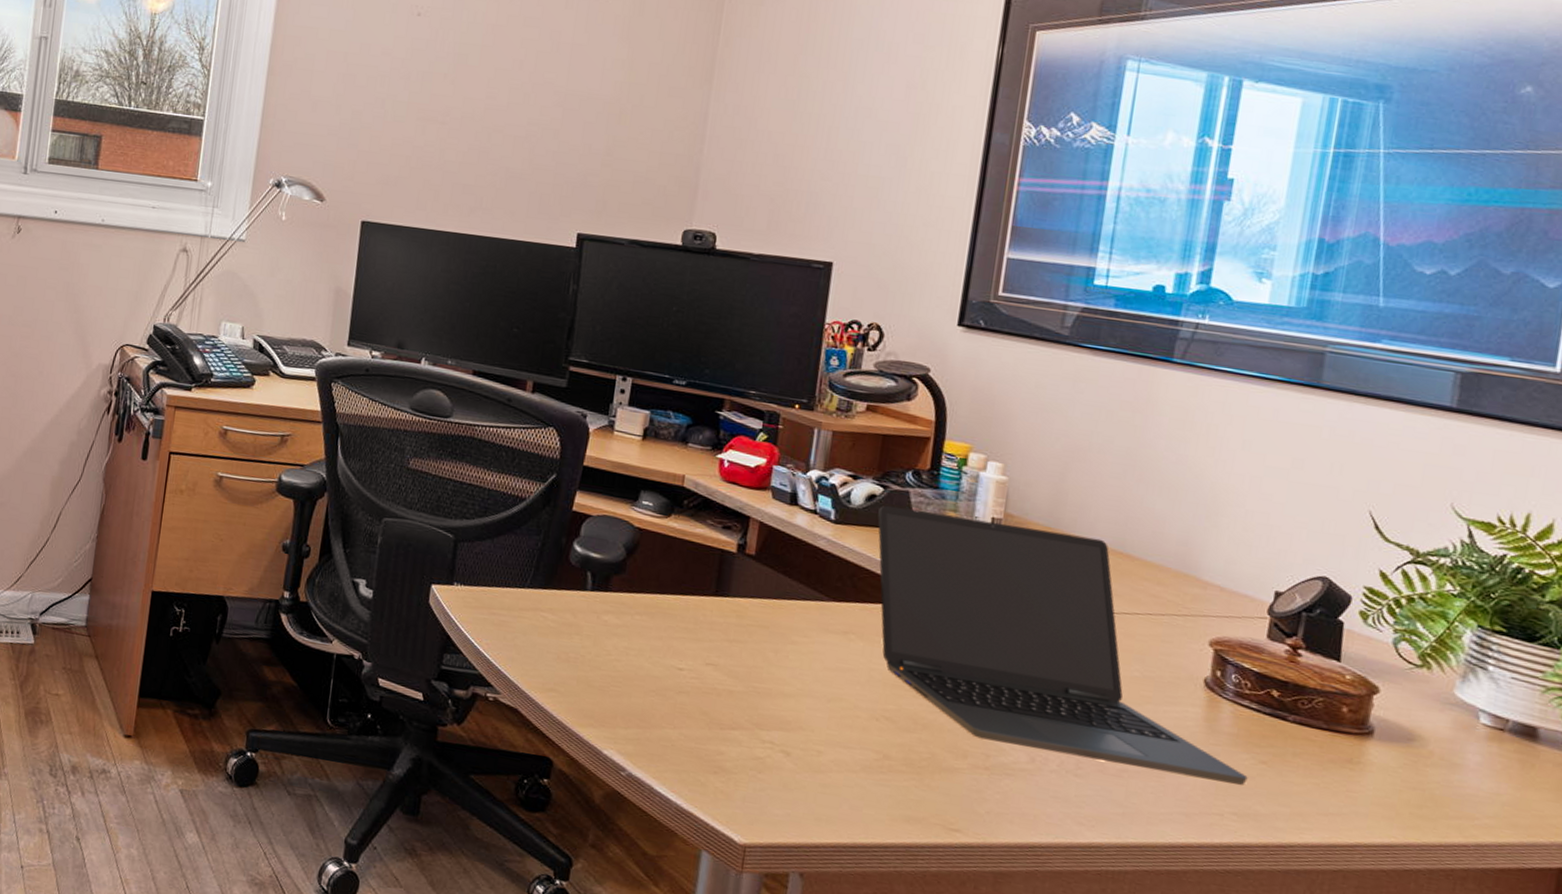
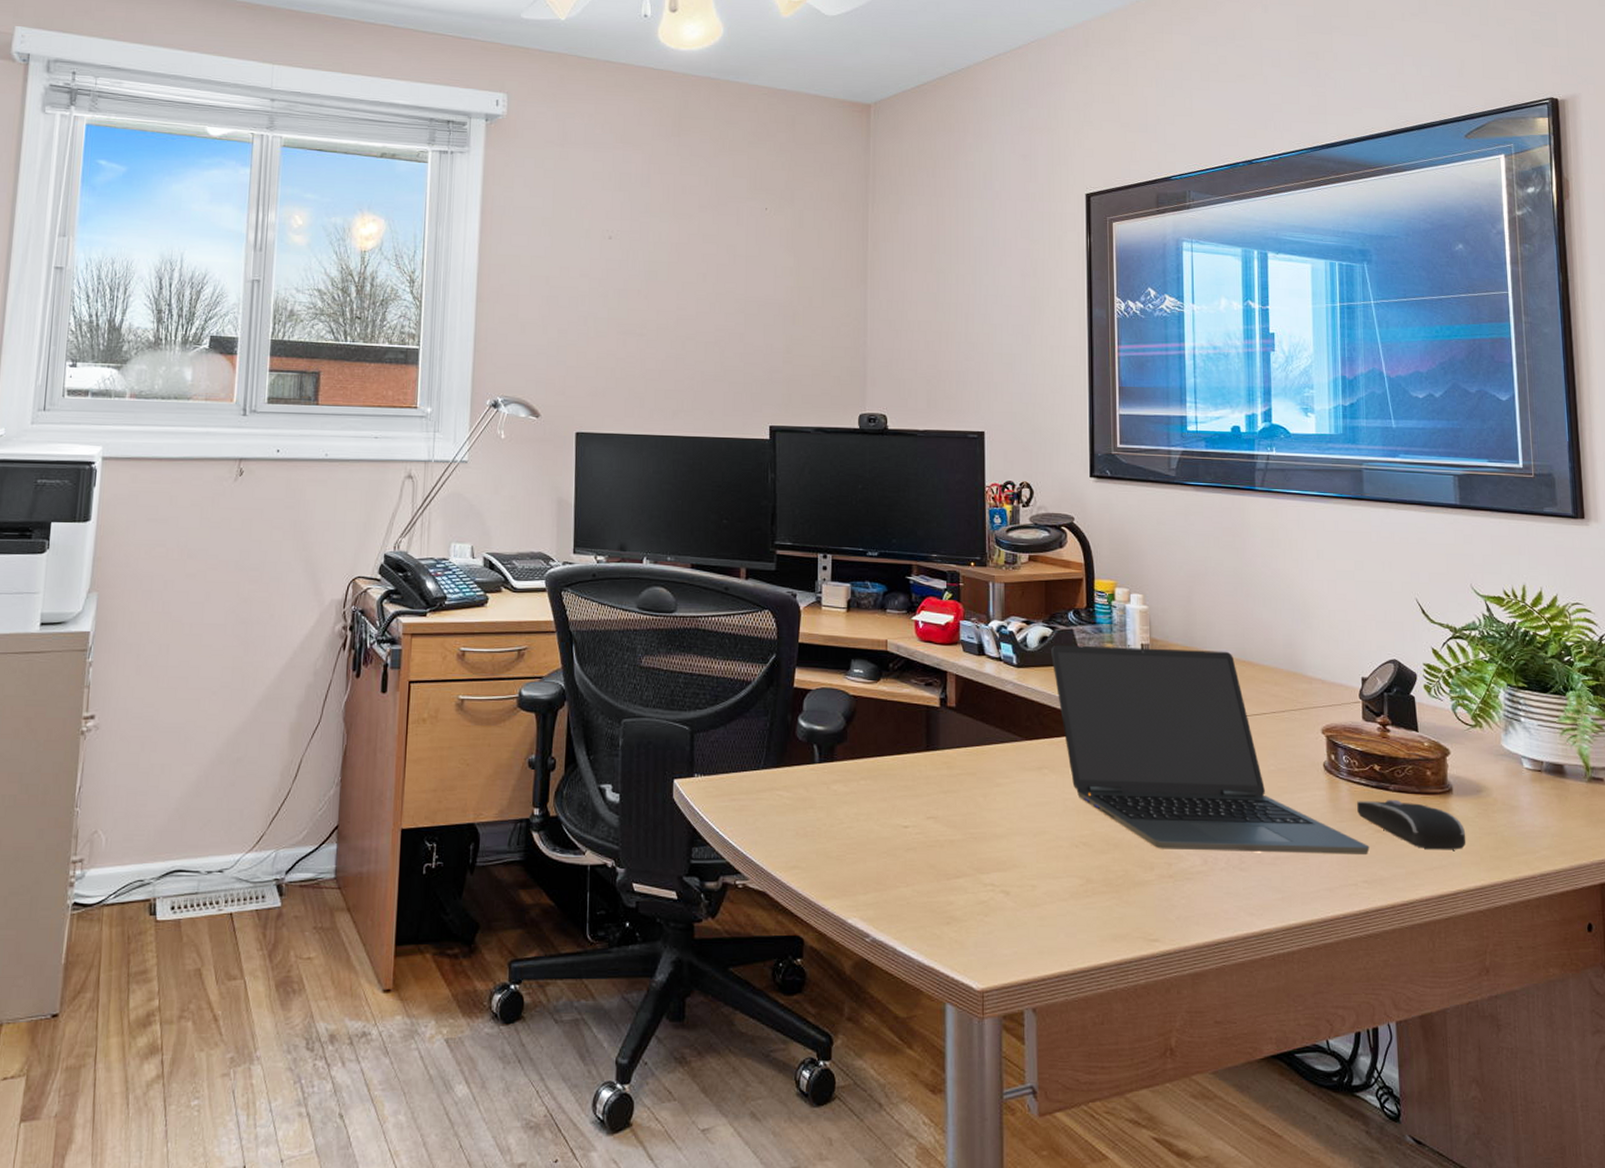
computer mouse: none [1239,726,1382,800] -> present [1357,799,1466,850]

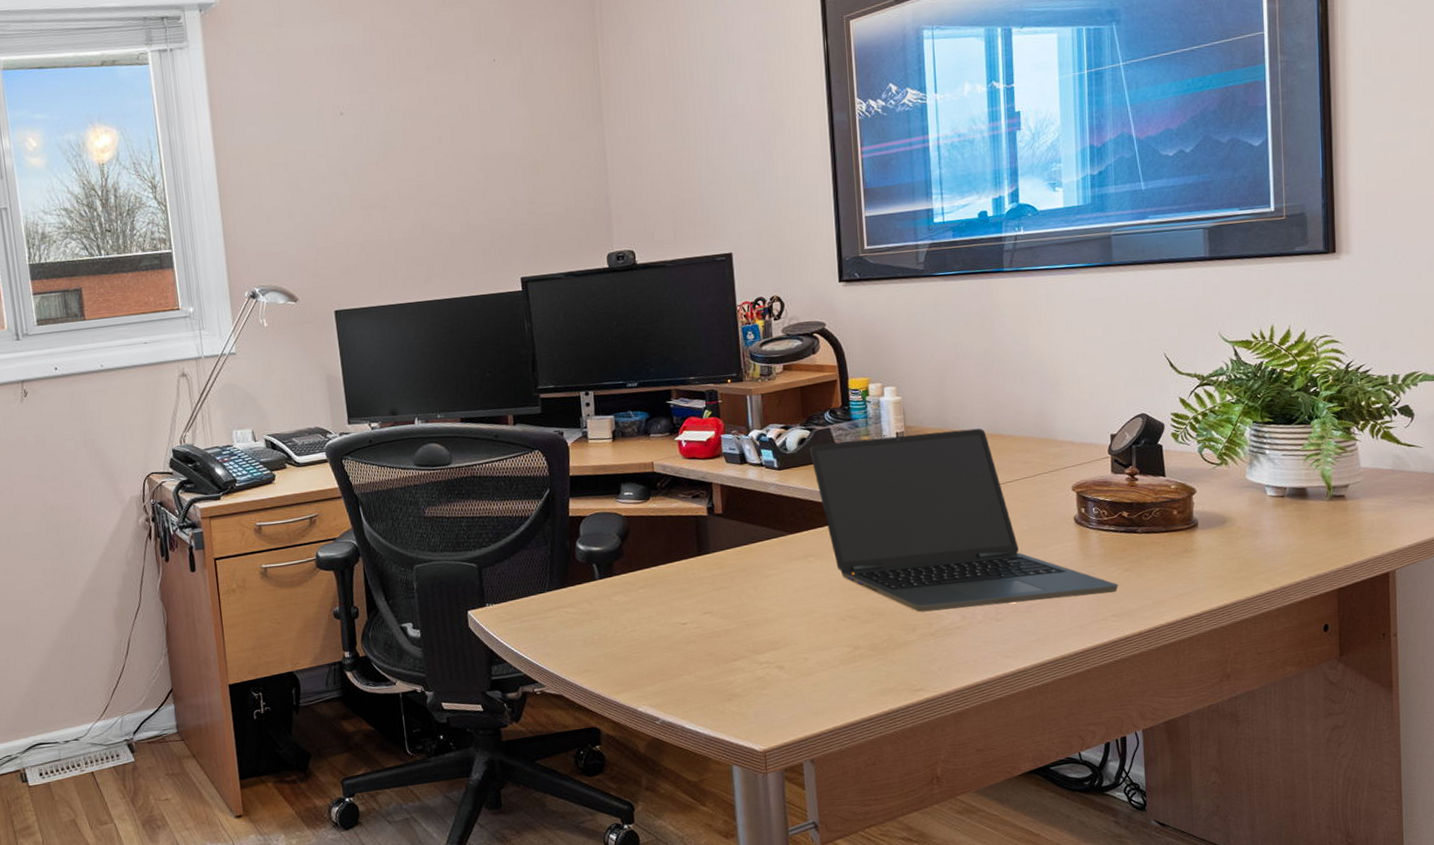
computer mouse: present [1357,799,1466,850] -> none [1106,540,1210,580]

